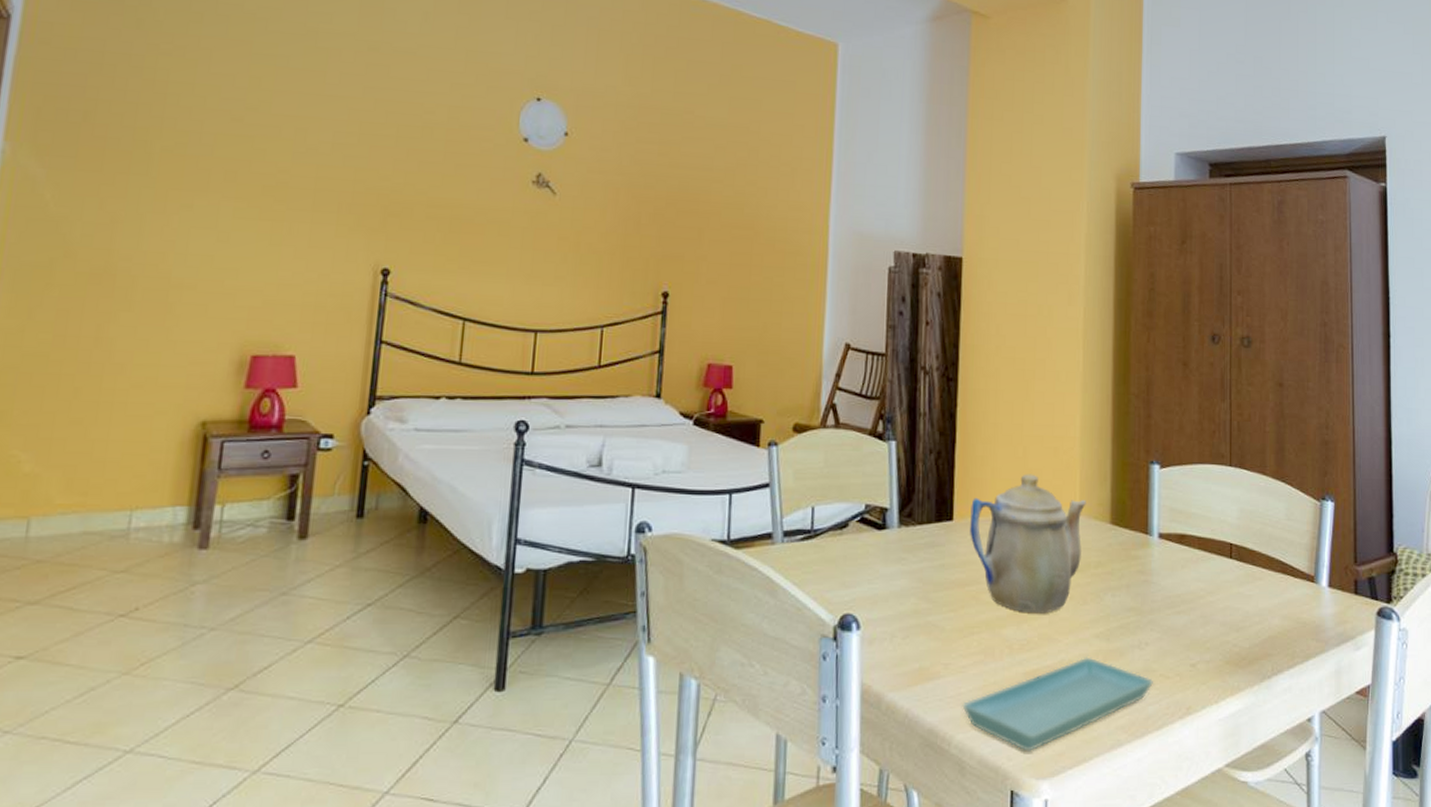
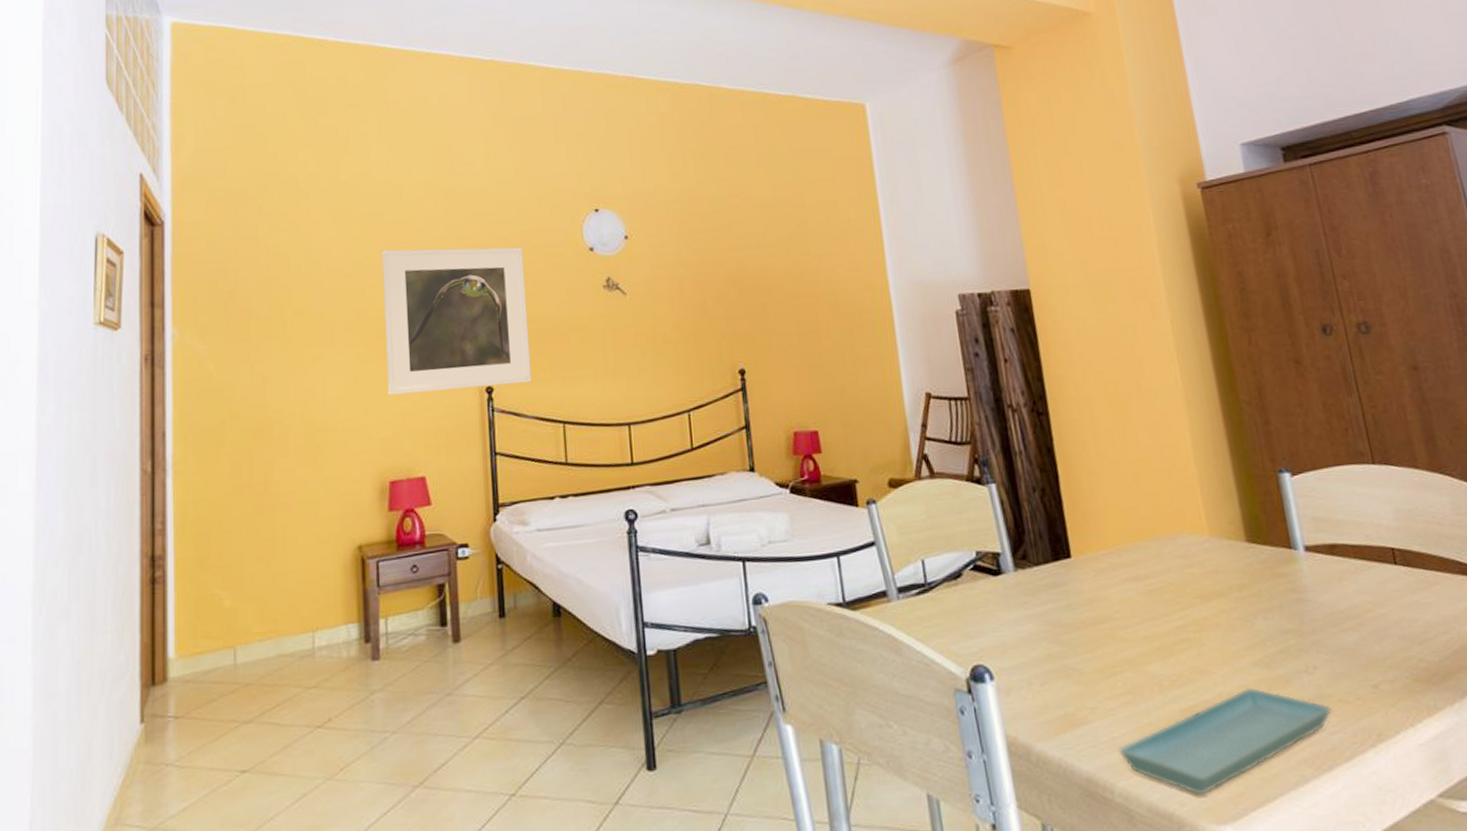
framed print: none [265,98,449,271] -> present [381,247,532,396]
teapot: present [970,474,1086,614] -> none [1087,499,1221,646]

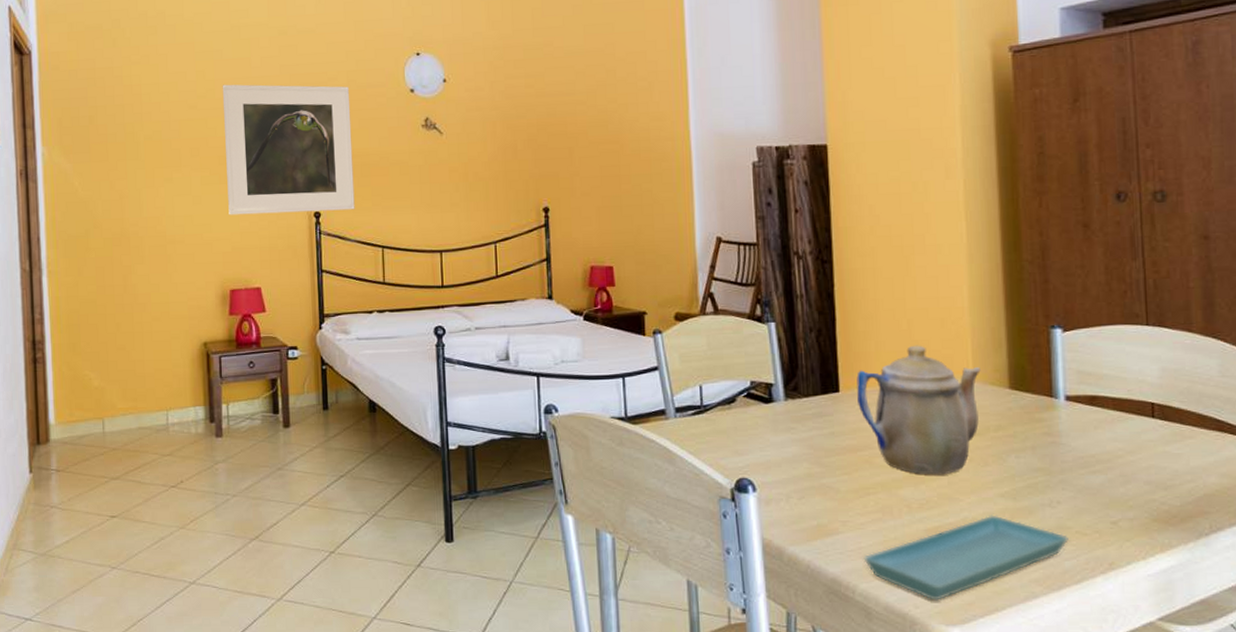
teapot: none [1087,499,1221,646] -> present [857,345,981,475]

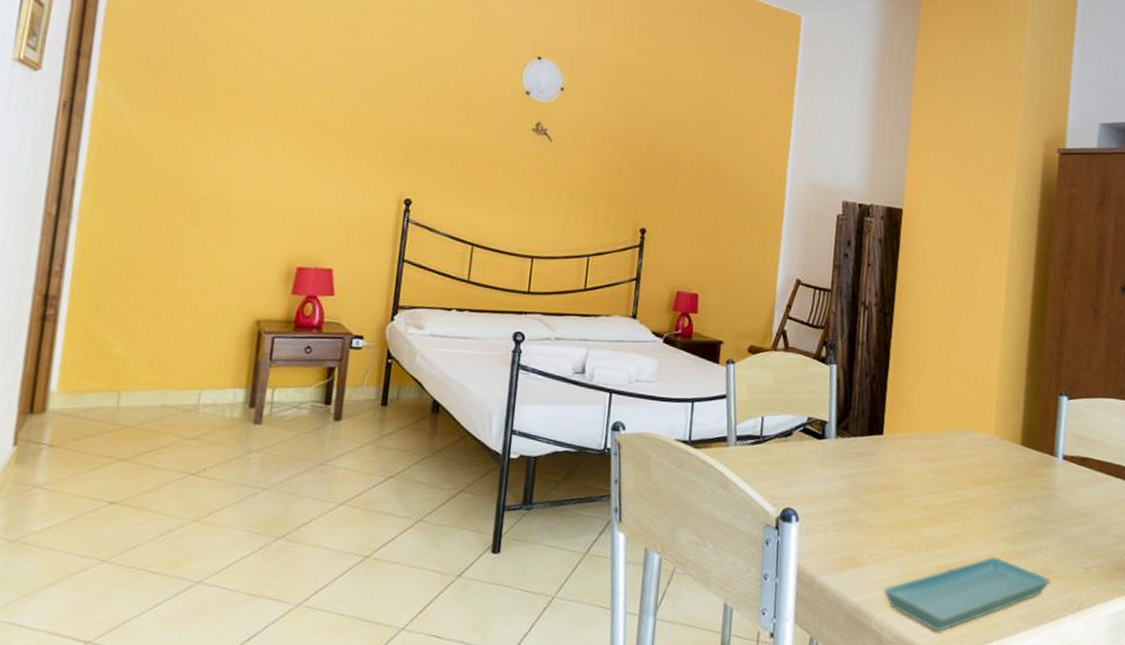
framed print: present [222,84,355,215] -> none [309,50,463,203]
teapot: present [857,345,981,475] -> none [897,398,1001,518]

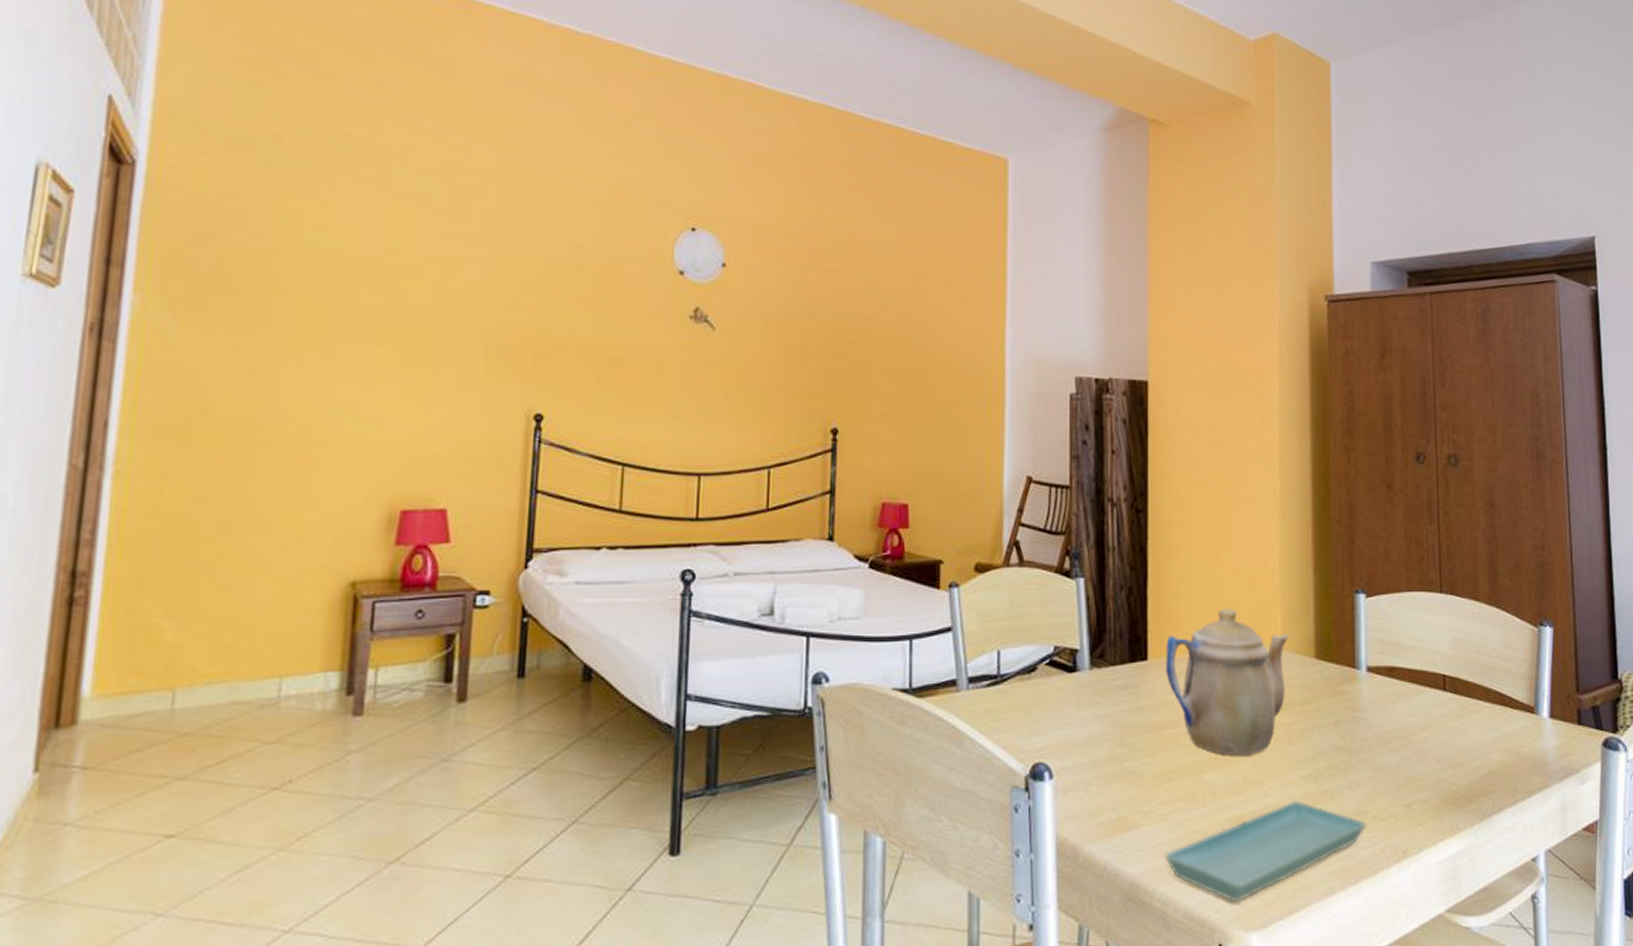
teapot: none [897,398,1001,518] -> present [1166,608,1289,756]

